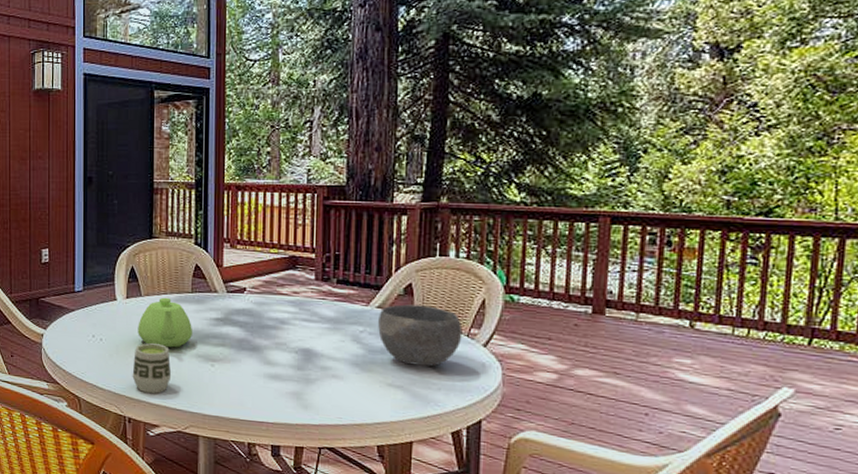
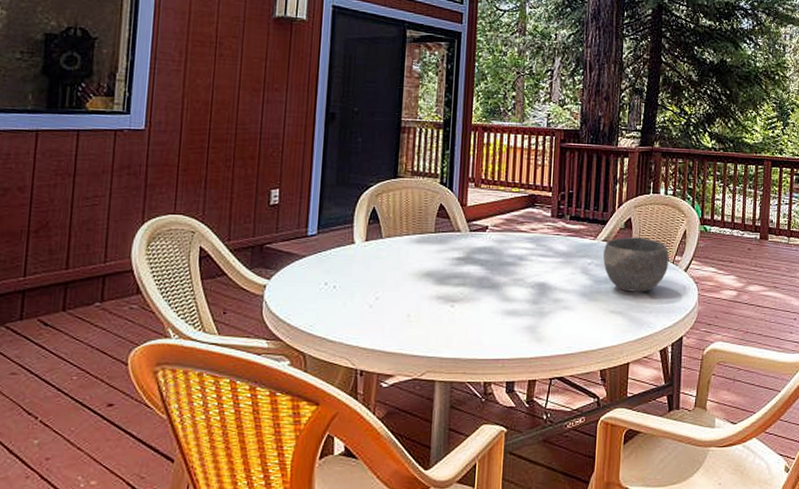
cup: present [132,343,172,394] -> none [367,288,410,342]
teapot: present [138,297,193,348] -> none [376,238,435,291]

